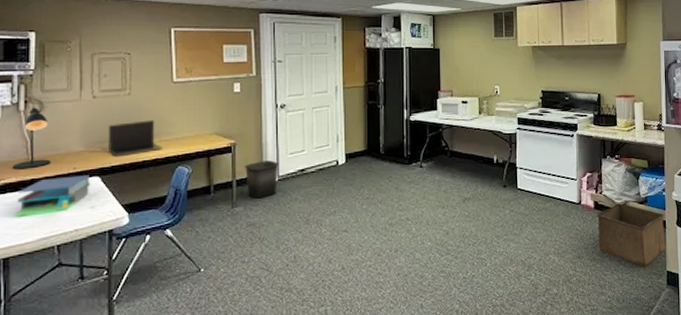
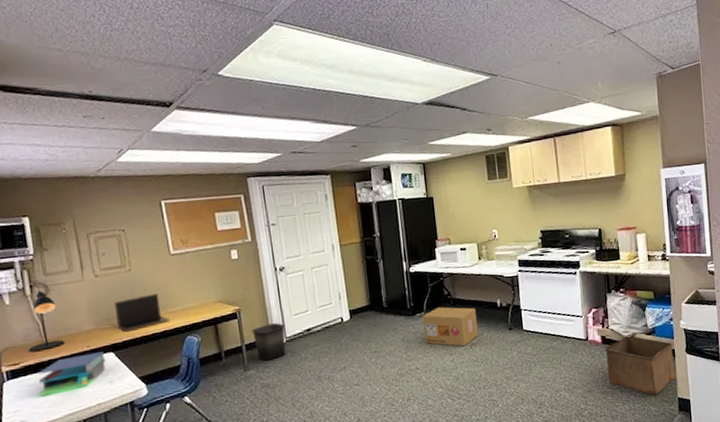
cardboard box: none [418,158,472,201] -> present [422,307,478,347]

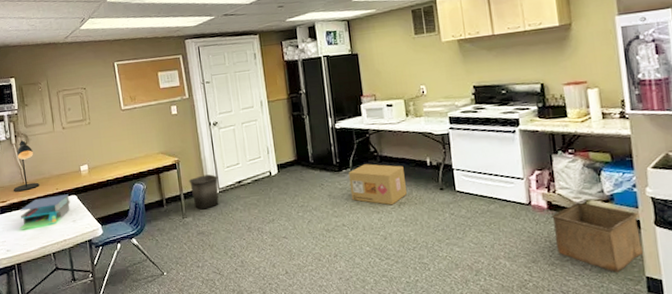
laptop computer: present [114,294,169,332] -> none [77,144,120,177]

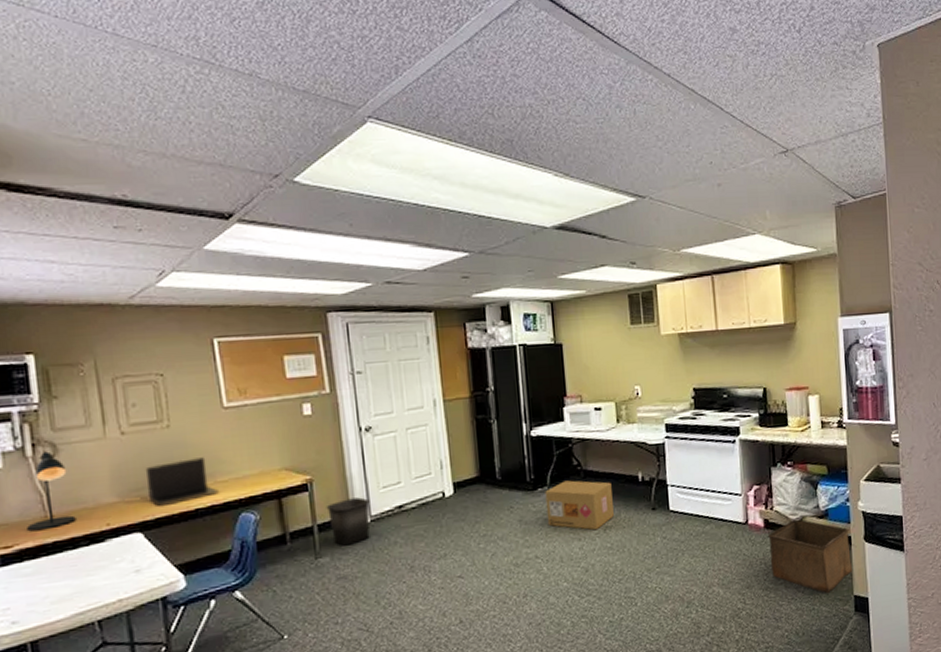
binder: present [19,194,71,229] -> none [36,531,132,589]
laptop computer: none [77,144,120,177] -> present [145,457,218,506]

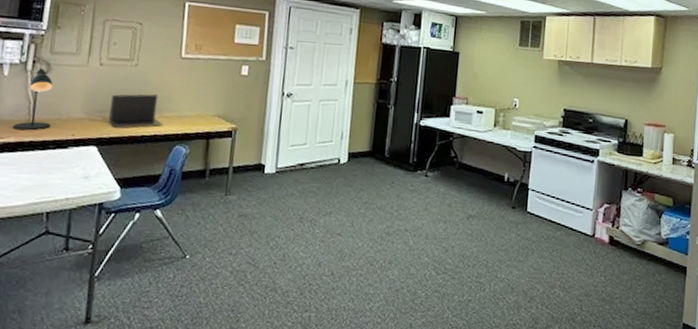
waste bin: present [326,497,370,546] -> none [242,150,279,189]
cardboard box: present [545,480,614,531] -> none [420,168,480,217]
storage bin: present [768,519,853,594] -> none [610,241,686,317]

